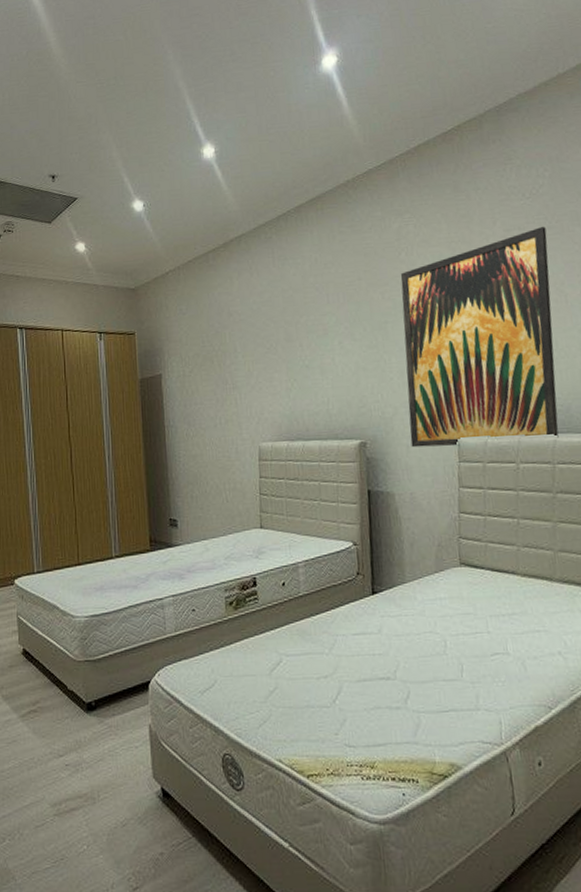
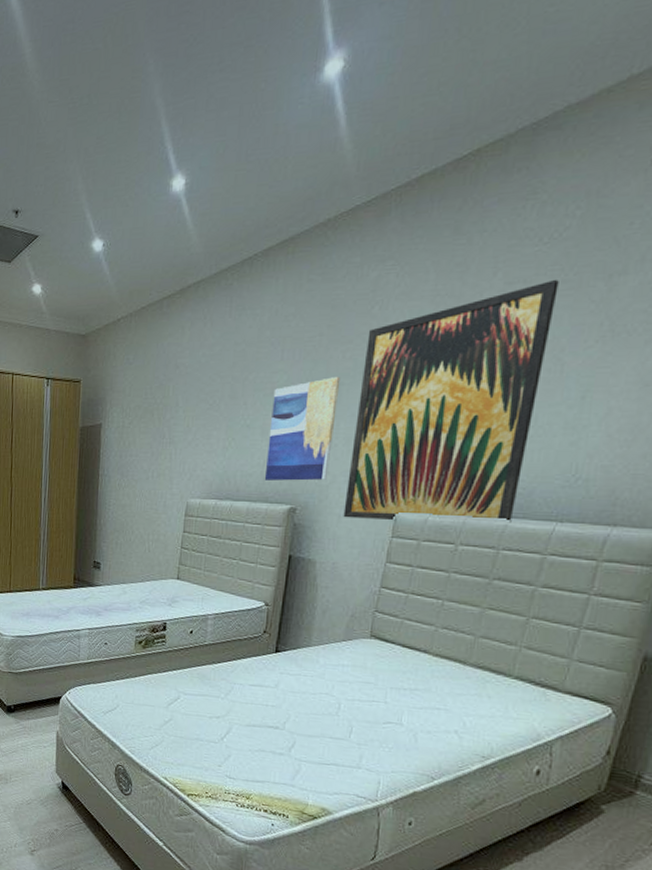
wall art: none [325,316,390,418] -> present [264,377,341,481]

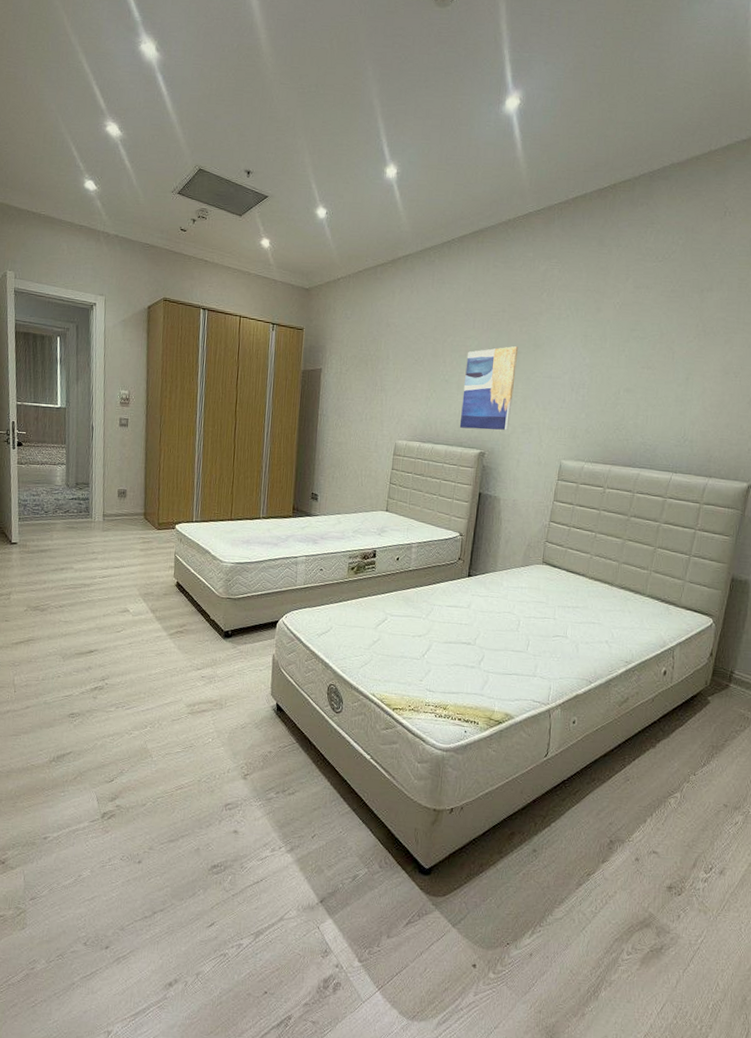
wall art: present [343,279,559,523] -> none [521,288,670,472]

